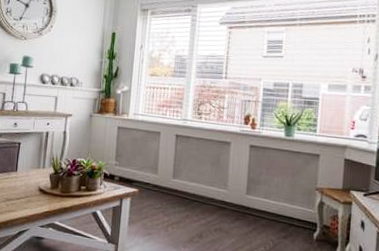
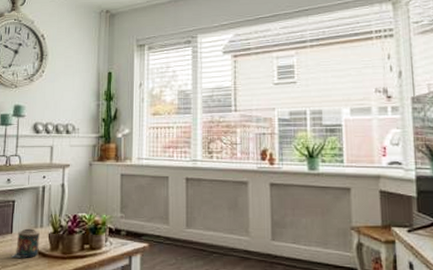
candle: none [15,168,42,194] -> present [11,228,40,258]

